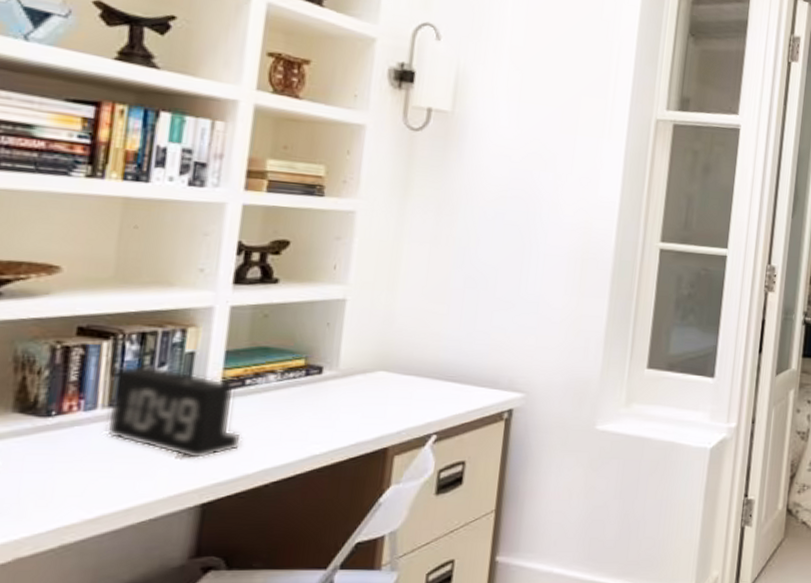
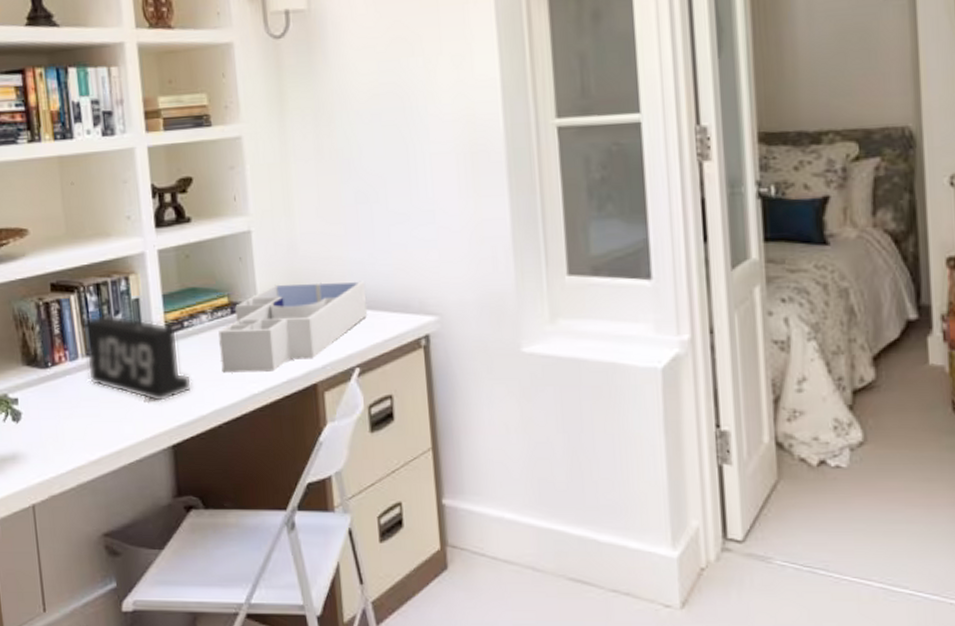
desk organizer: none [281,352,459,434] -> present [218,281,368,373]

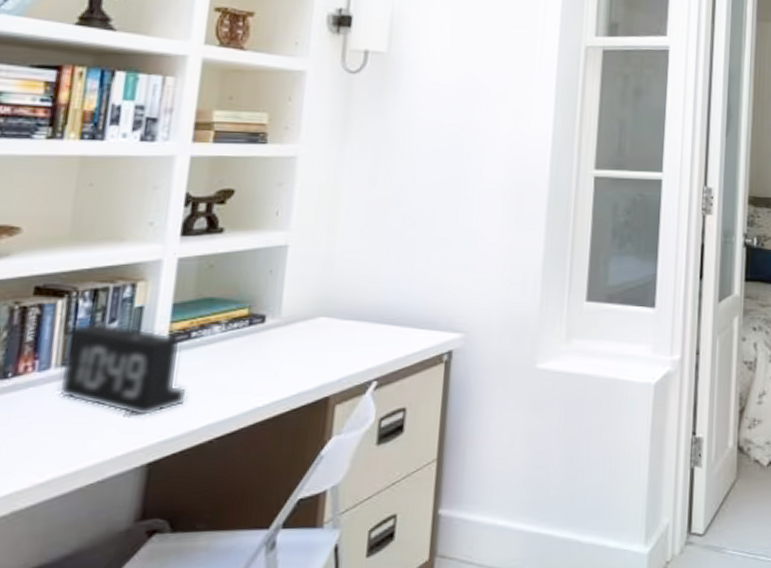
desk organizer: present [218,281,368,373] -> none [225,298,398,386]

